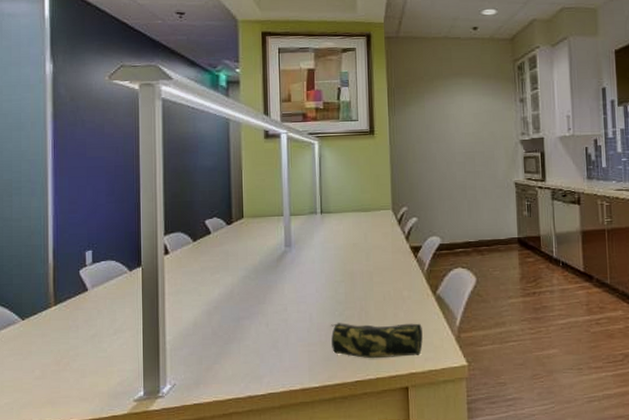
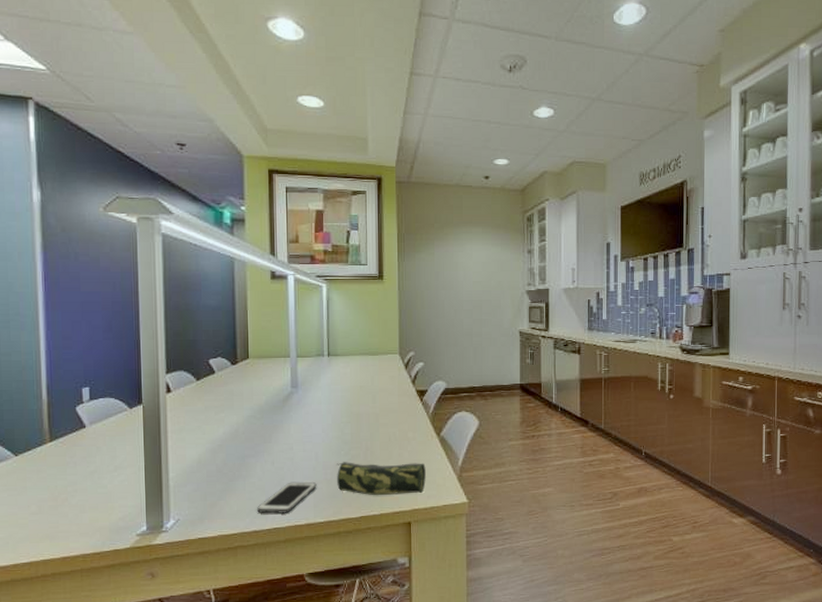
cell phone: none [252,344,311,378] -> present [257,481,317,514]

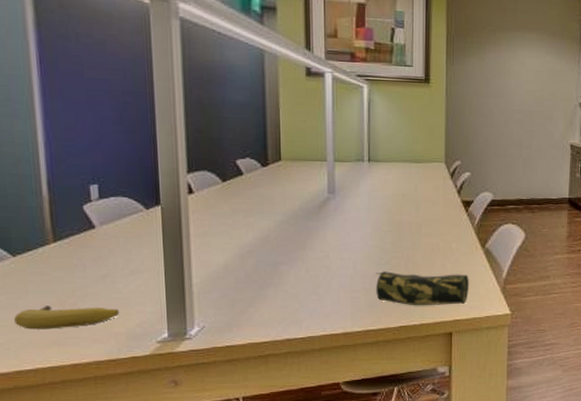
fruit: none [14,501,105,525] -> present [14,306,120,330]
cell phone: present [257,481,317,514] -> none [290,290,355,322]

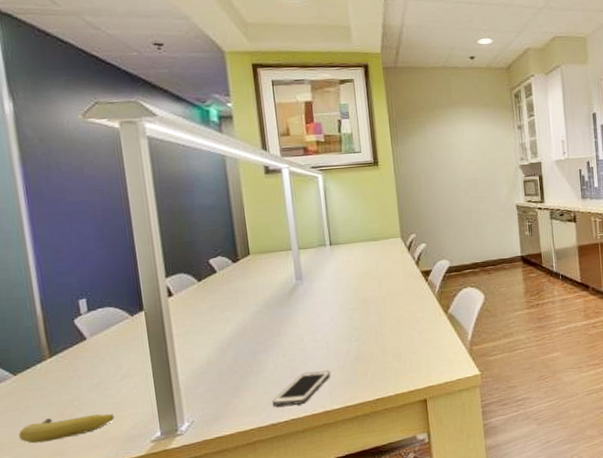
cell phone: none [290,290,355,322] -> present [272,370,331,407]
pencil case: present [376,271,469,306] -> none [348,341,438,378]

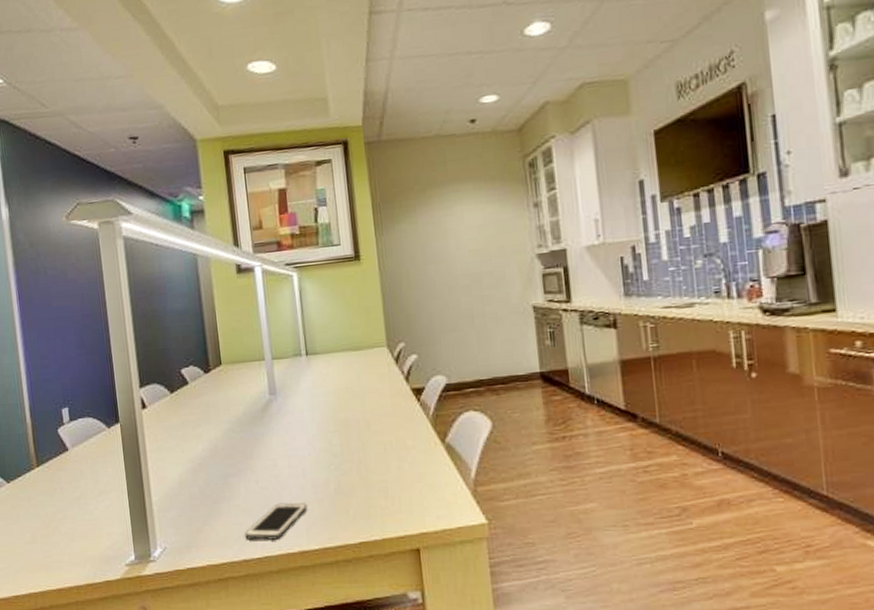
fruit: present [19,414,115,444] -> none [11,529,93,554]

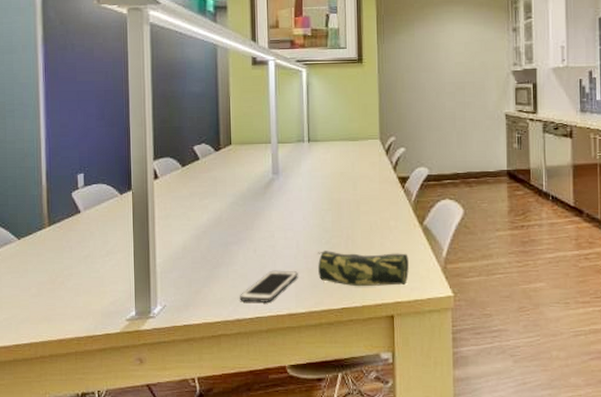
pencil case: none [327,476,433,518] -> present [318,251,409,287]

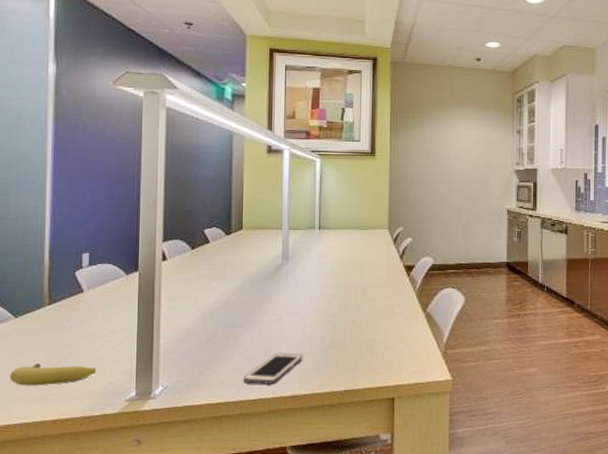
fruit: none [17,284,97,306] -> present [10,363,97,386]
pencil case: present [318,251,409,287] -> none [323,335,411,370]

